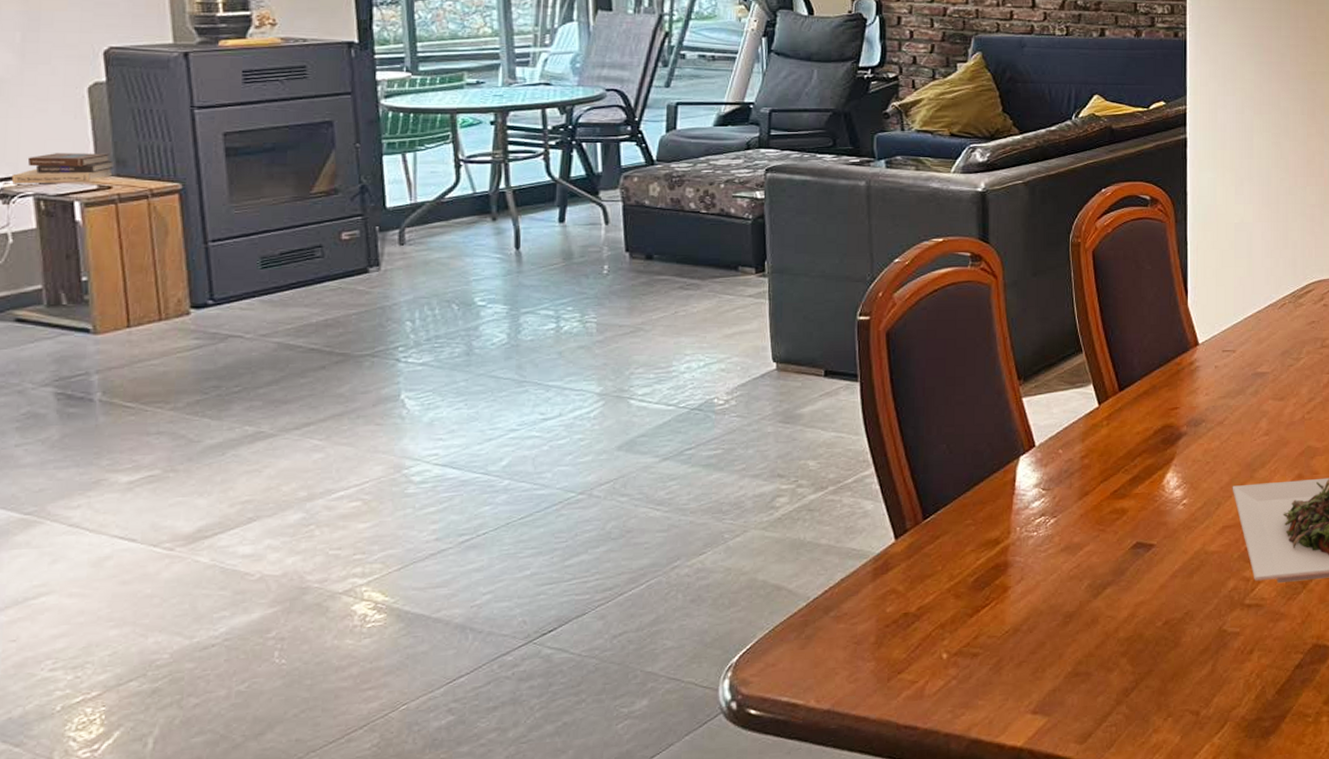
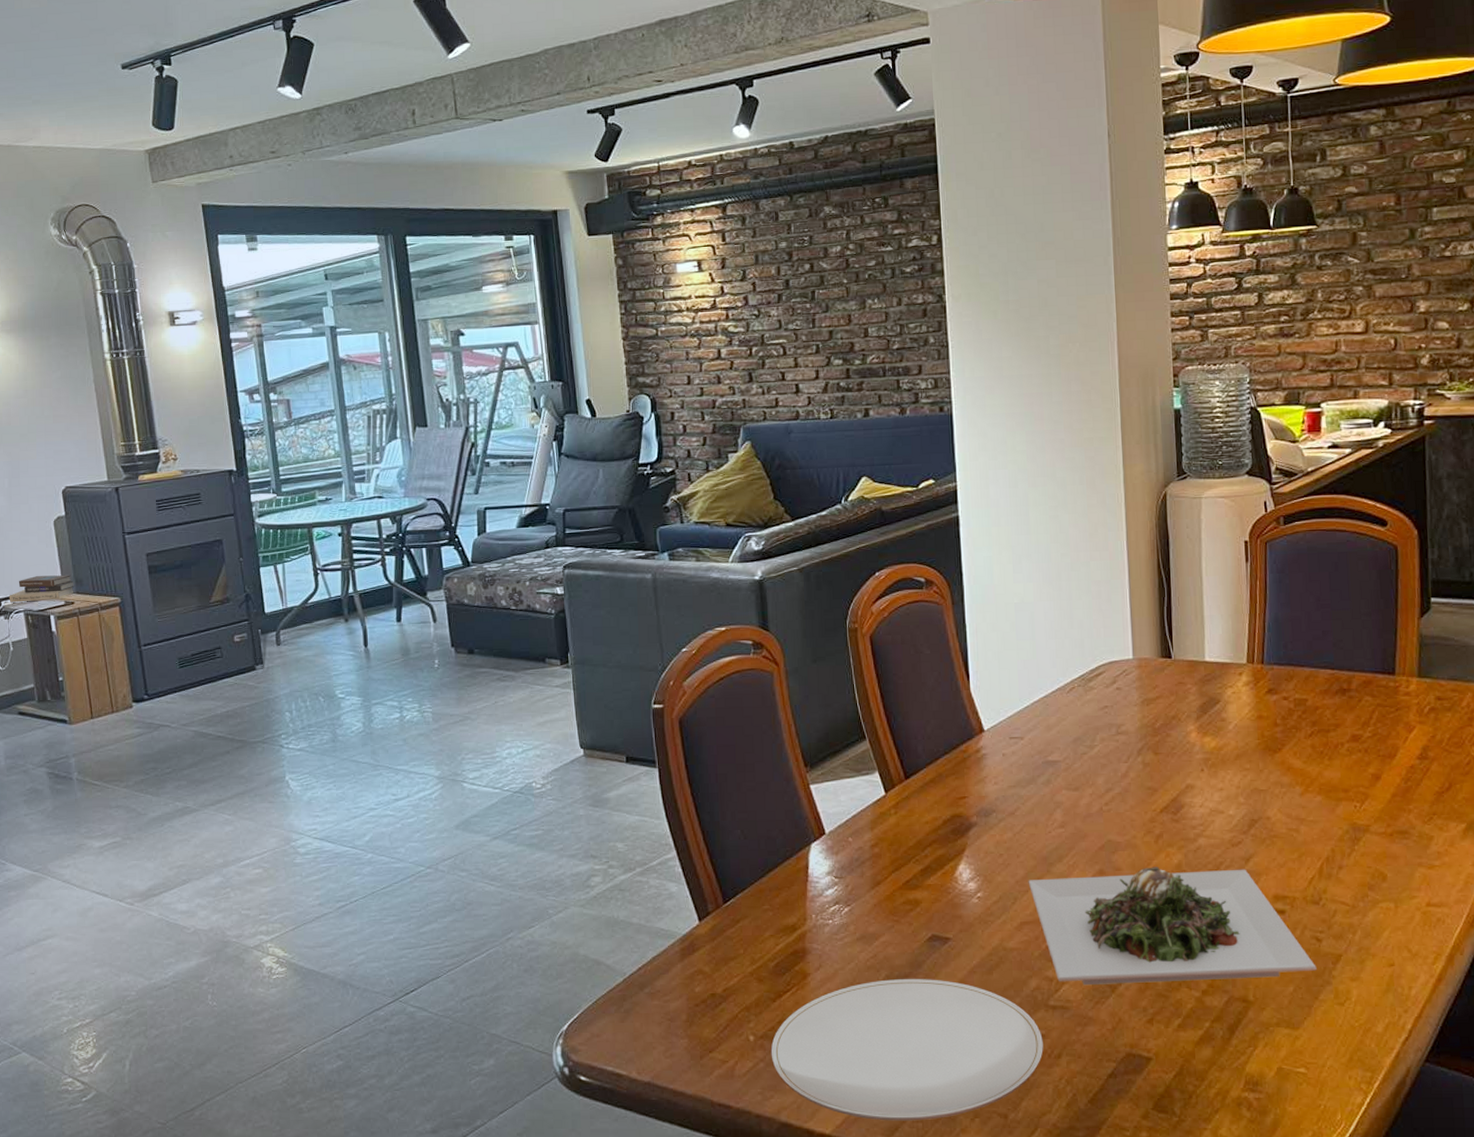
plate: none [964,585,1237,728] -> present [770,979,1043,1121]

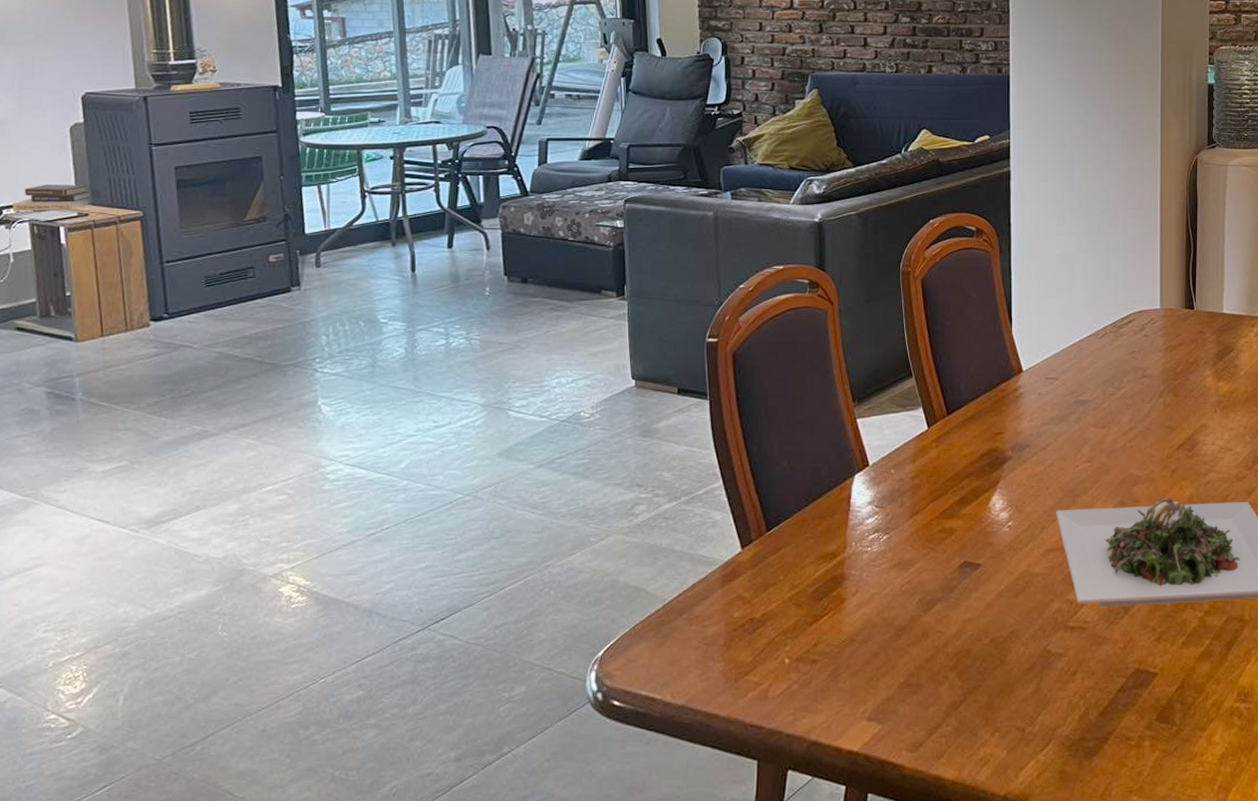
plate: present [770,979,1043,1121] -> none [805,602,1061,737]

